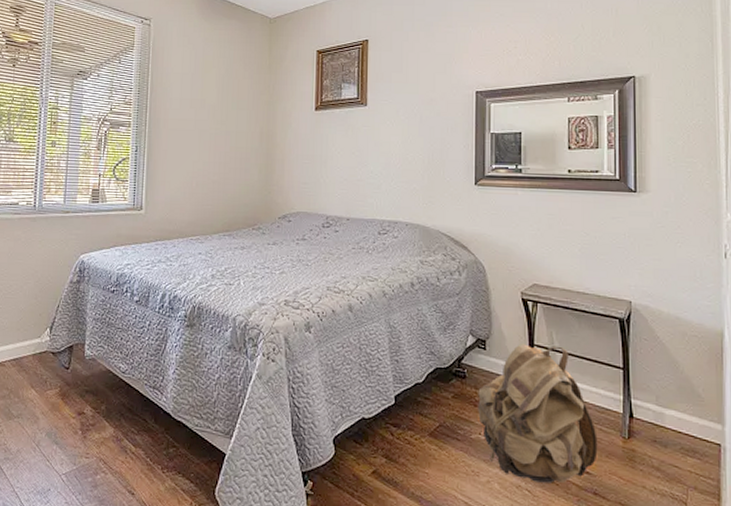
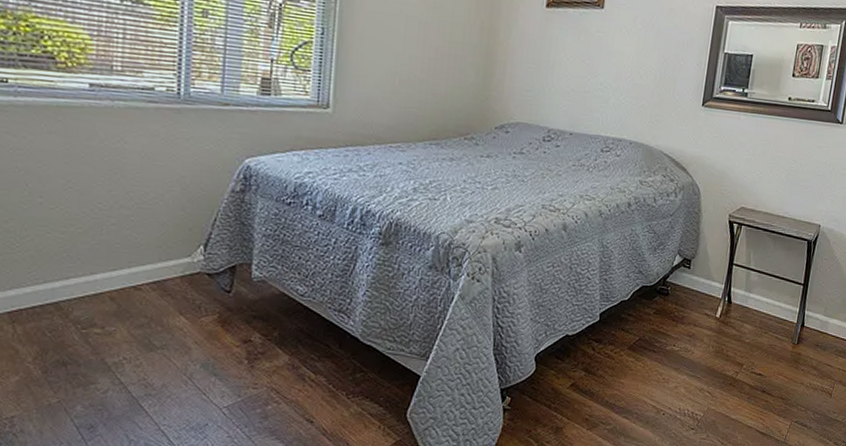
backpack: present [478,344,598,484] -> none [675,263,773,385]

